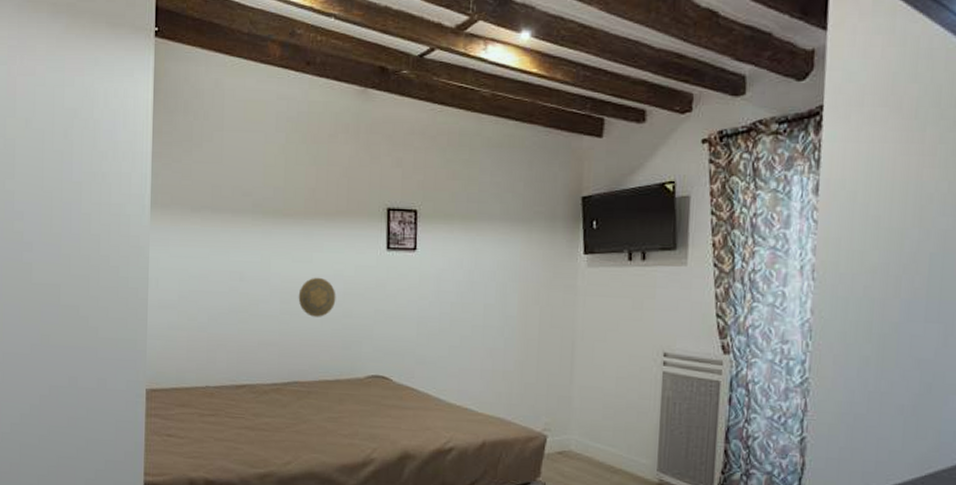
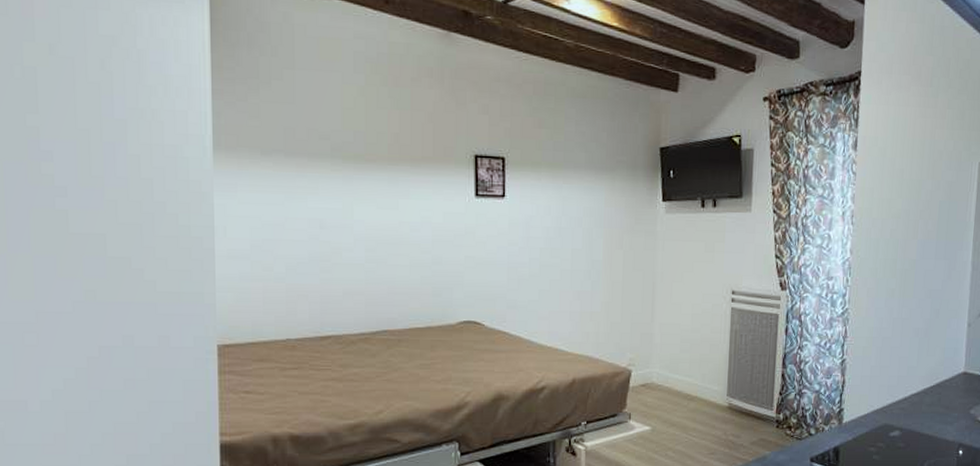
decorative plate: present [298,277,336,317] -> none [384,224,425,265]

